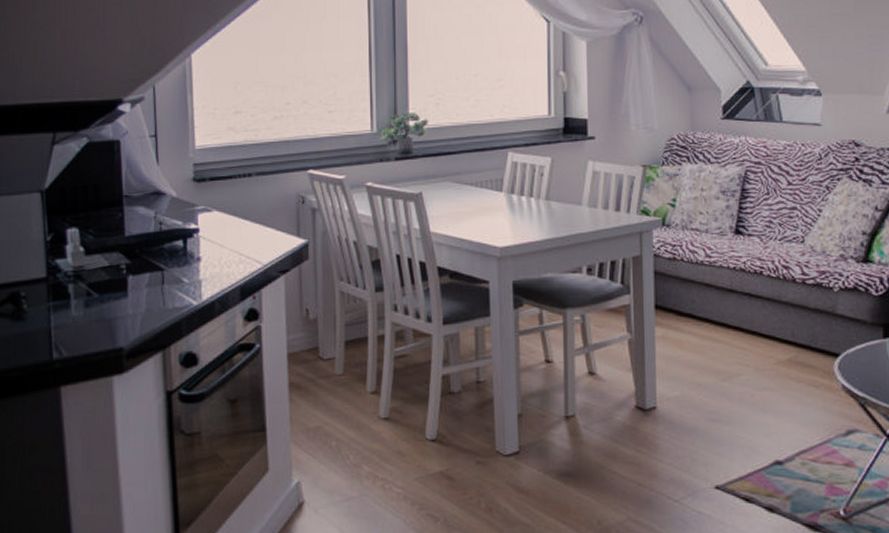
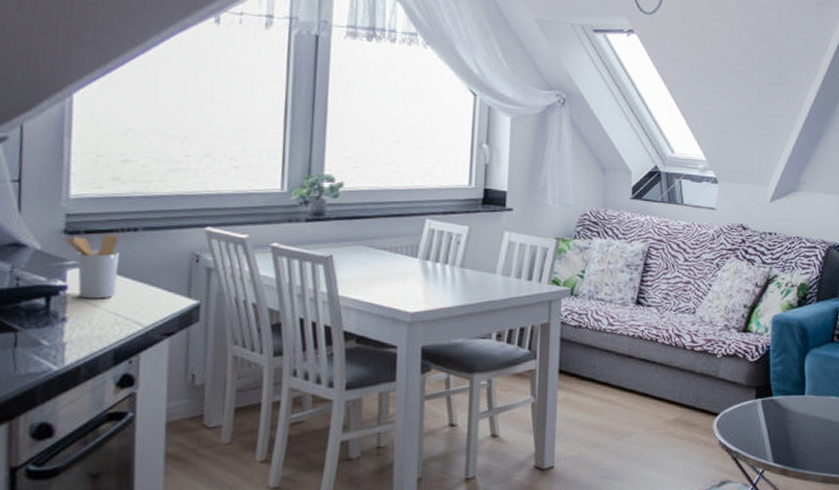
utensil holder: none [191,180,239,240] -> present [61,234,120,299]

